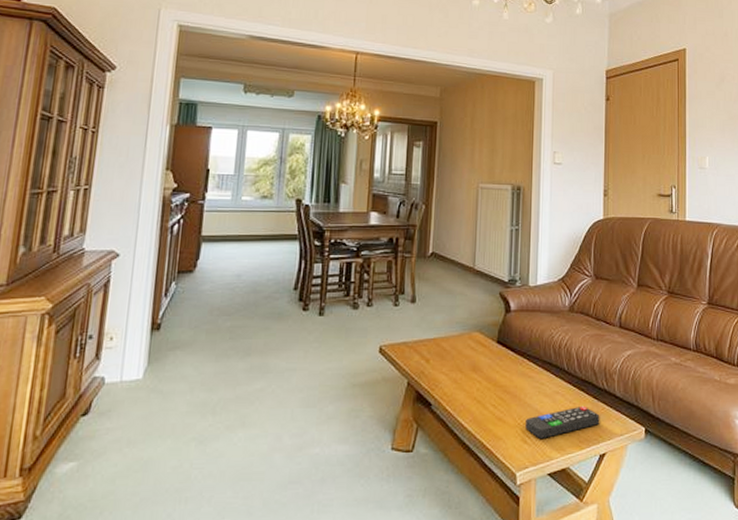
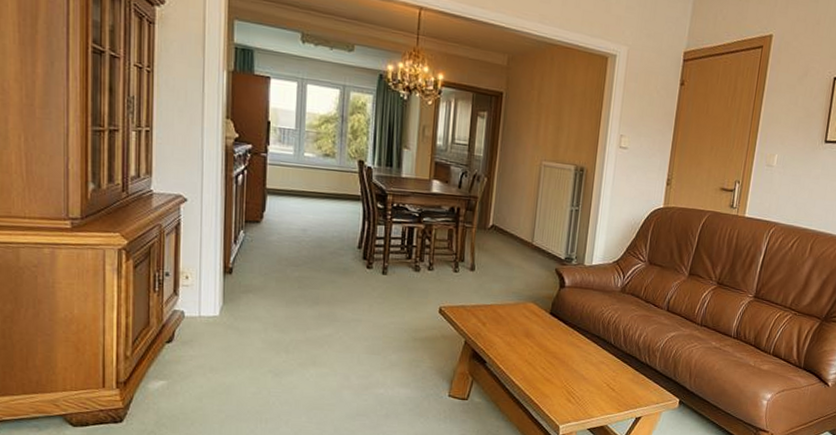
remote control: present [525,405,600,438] -> none [571,375,640,400]

